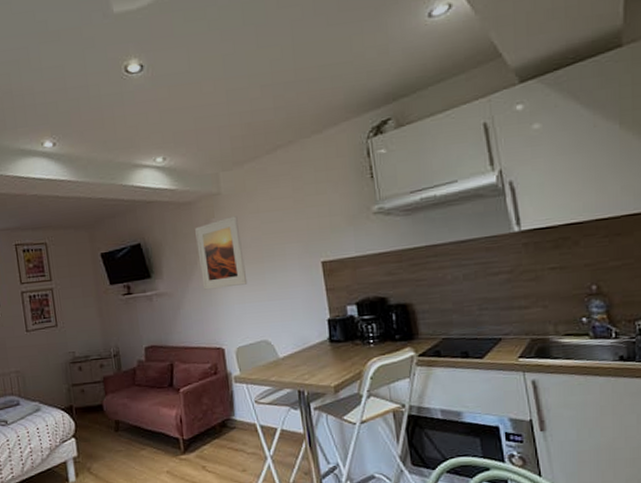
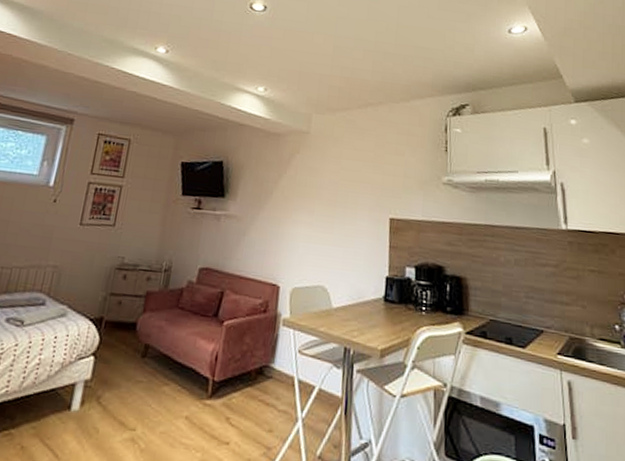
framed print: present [195,216,248,290] -> none [273,156,321,225]

